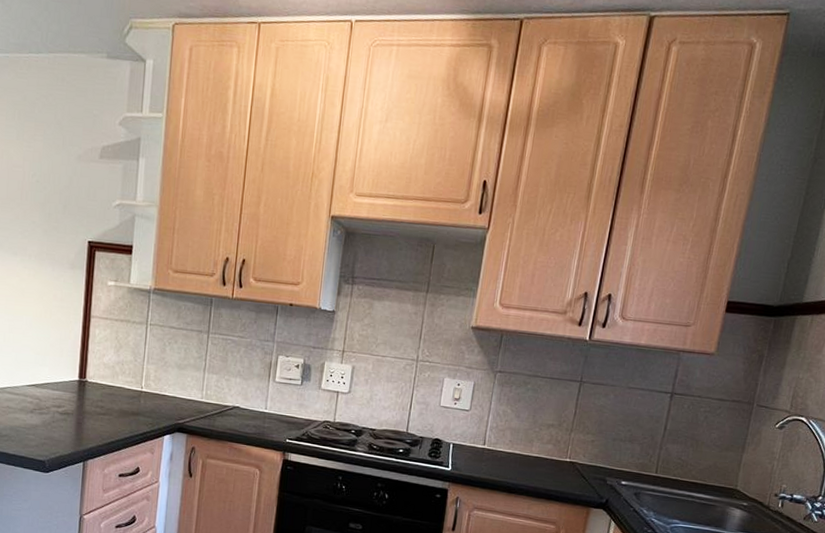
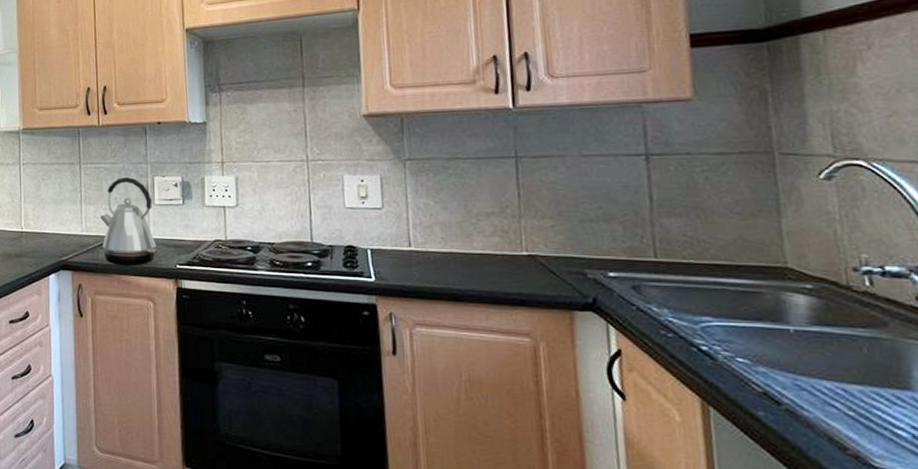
kettle: none [219,352,274,437] -> present [99,177,158,266]

